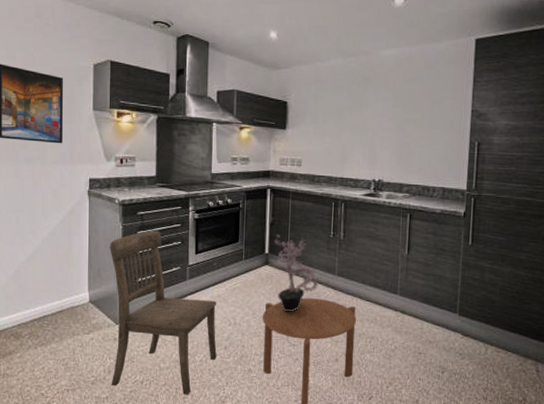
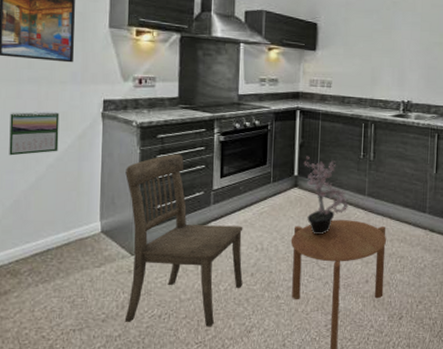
calendar: none [10,189,52,230] -> present [9,111,60,156]

